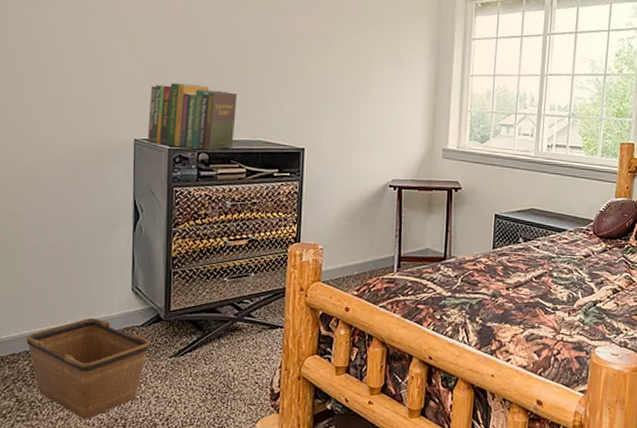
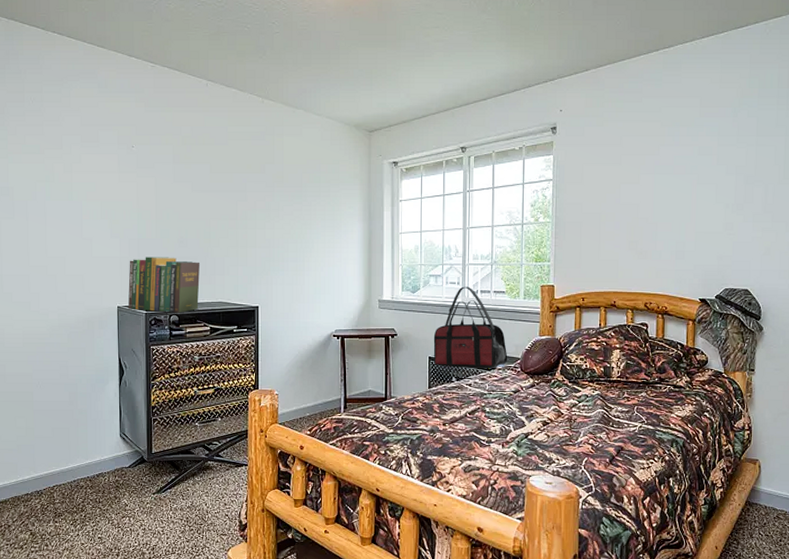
bicycle basket: present [26,317,150,419] -> none [37,461,136,549]
duffel bag: none [499,139,581,231] -> present [433,286,508,369]

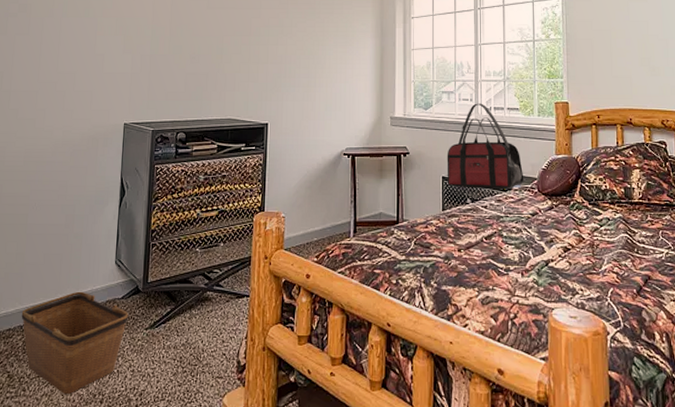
bicycle basket: none [37,461,136,549] -> present [21,291,129,395]
books: present [127,257,201,313] -> none [134,73,211,130]

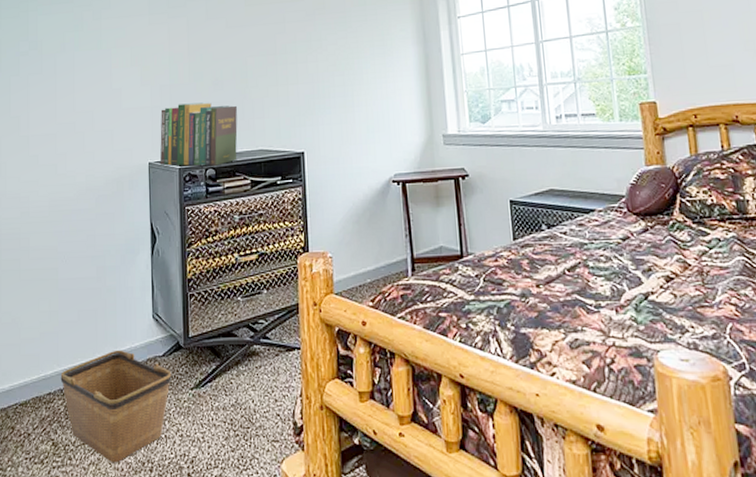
books: none [134,73,211,130] -> present [159,102,238,166]
duffel bag: present [447,103,524,190] -> none [513,111,610,212]

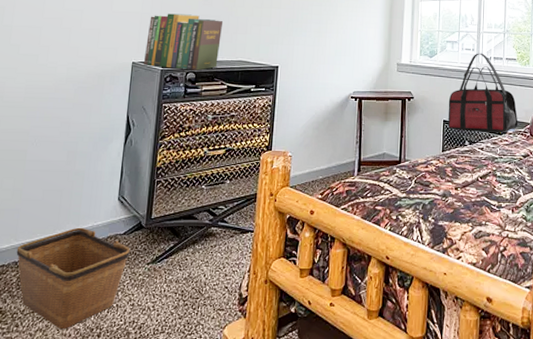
duffel bag: none [513,111,610,212] -> present [447,53,518,133]

